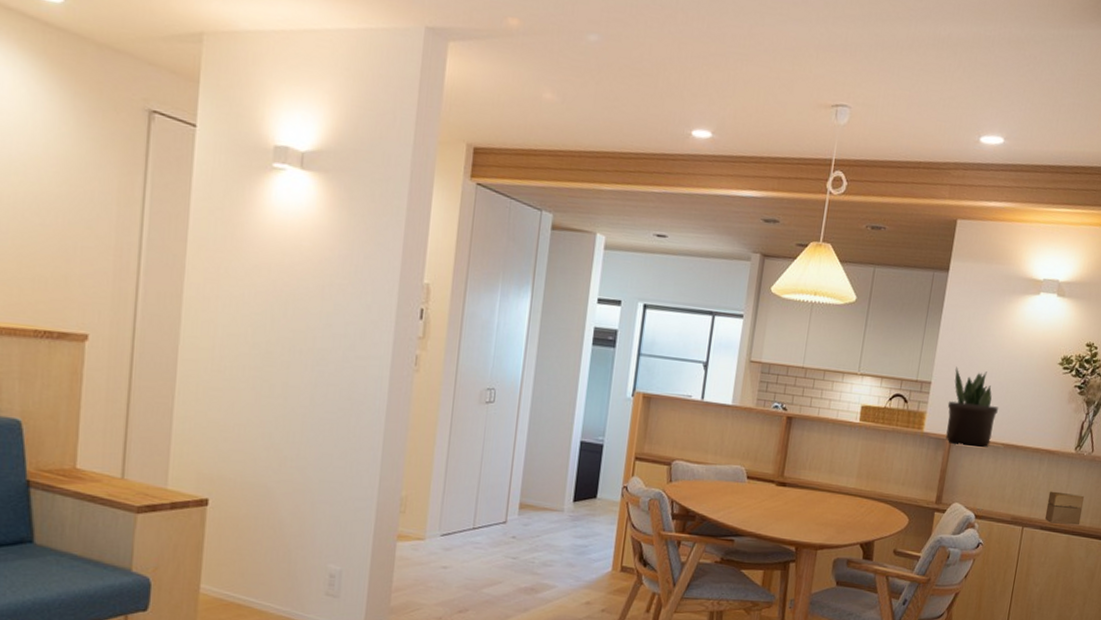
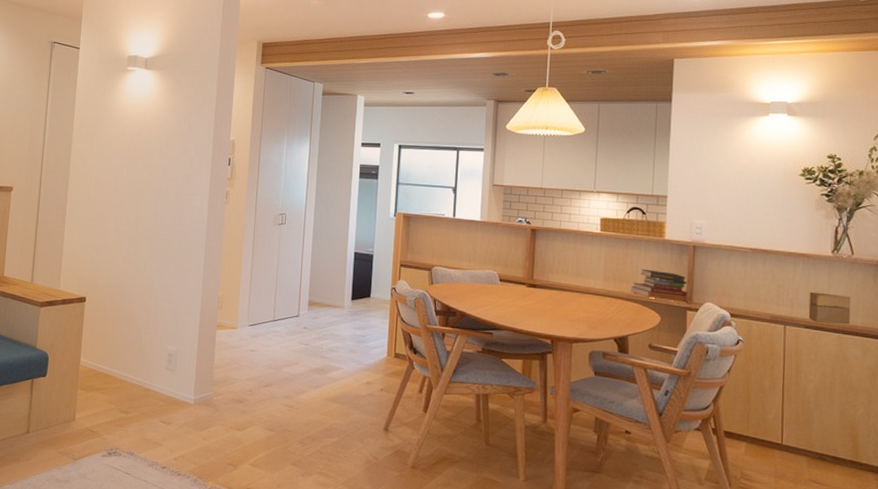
books: none [882,465,939,503] -> present [630,269,688,303]
planter: present [945,366,998,447] -> none [686,182,740,252]

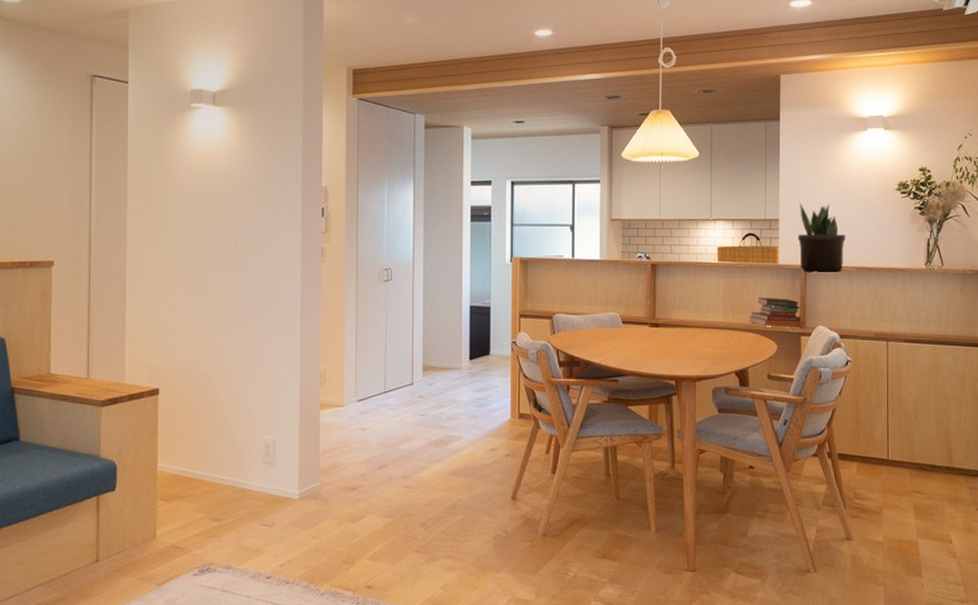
planter: none [686,182,740,252] -> present [797,203,845,272]
decorative box: present [808,291,851,325] -> none [907,305,943,335]

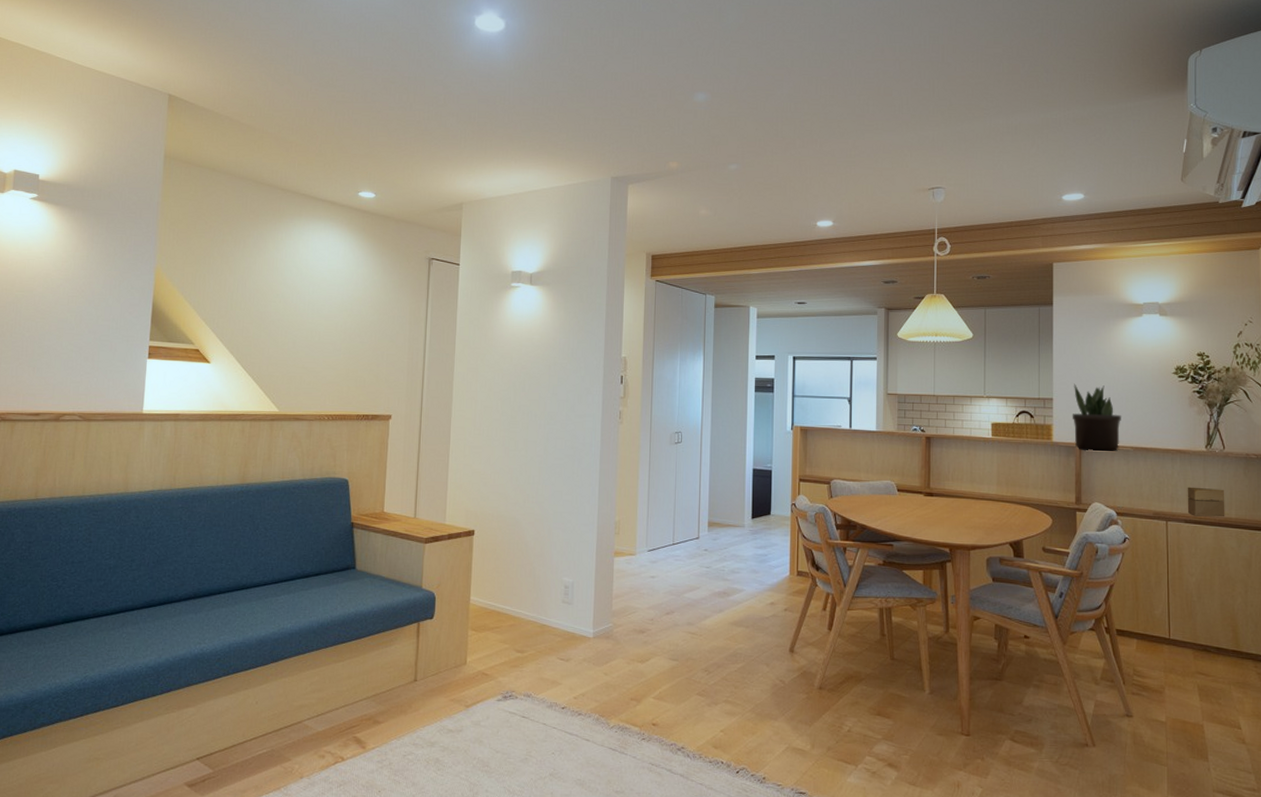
books: present [748,297,801,328] -> none [1022,472,1077,504]
decorative box: none [907,305,943,335] -> present [1187,487,1225,517]

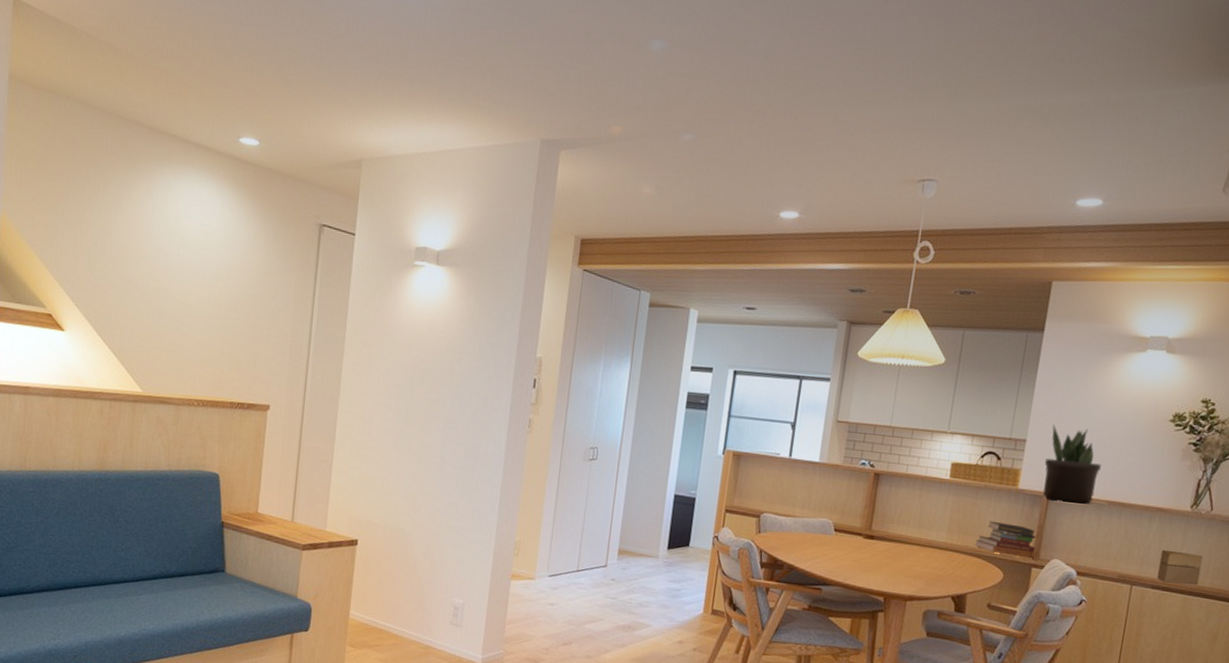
books: none [1022,472,1077,504] -> present [974,520,1036,559]

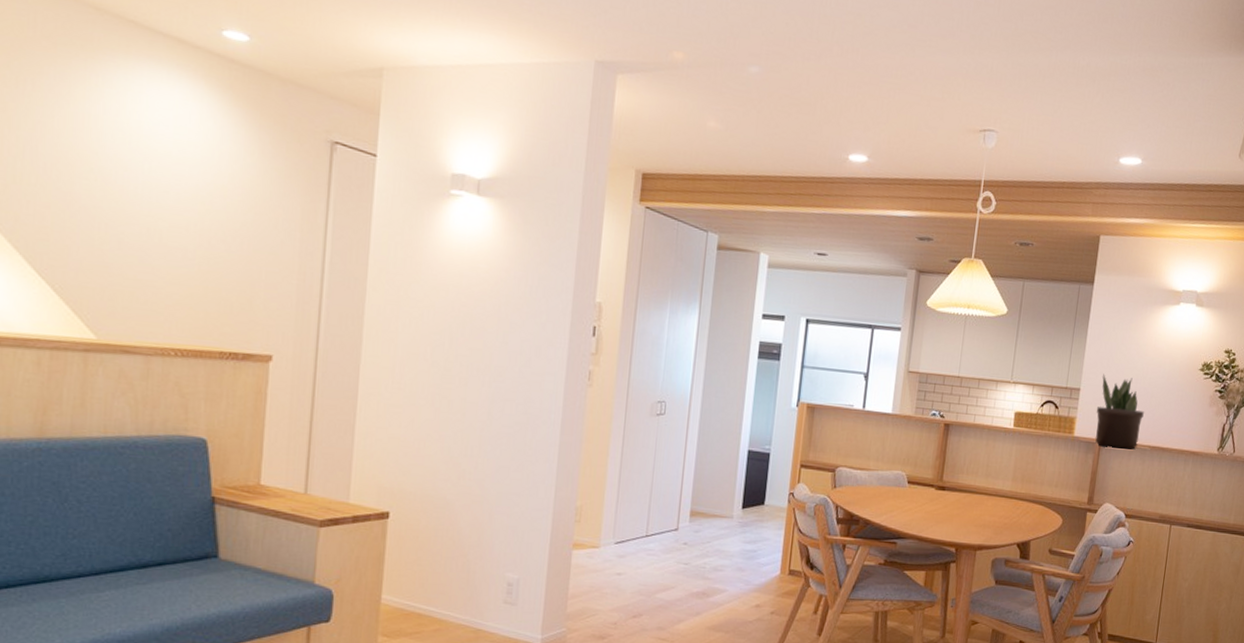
books: present [974,520,1036,559] -> none [1036,468,1090,504]
decorative box: present [1156,549,1202,586] -> none [1191,490,1227,523]

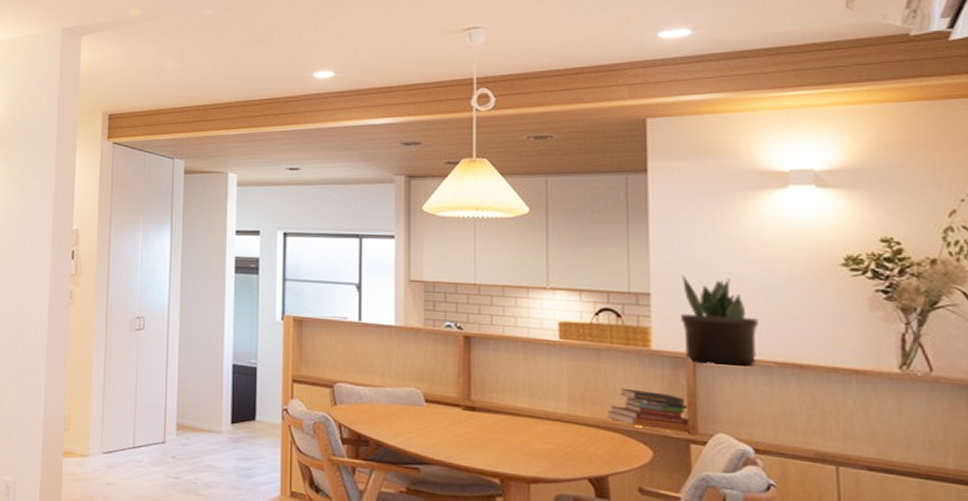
books: none [1036,468,1090,504] -> present [606,388,690,433]

